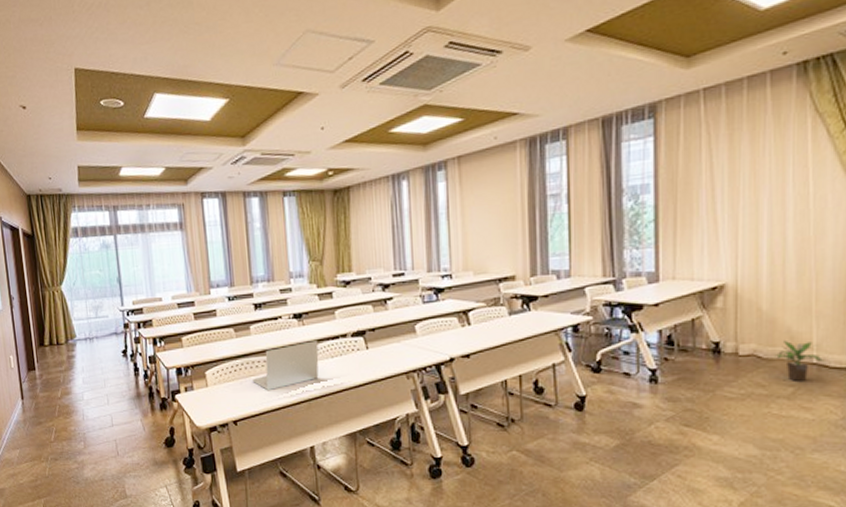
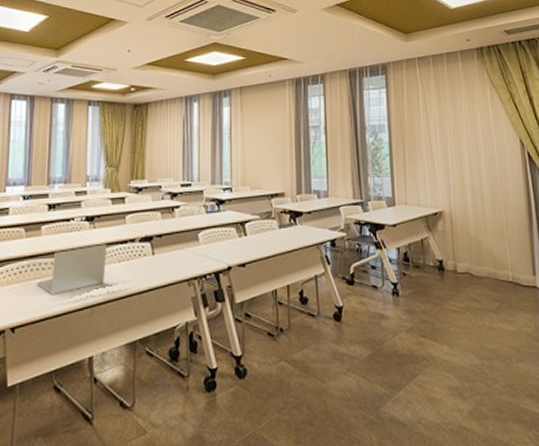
potted plant: present [774,341,823,381] -> none [482,262,517,297]

